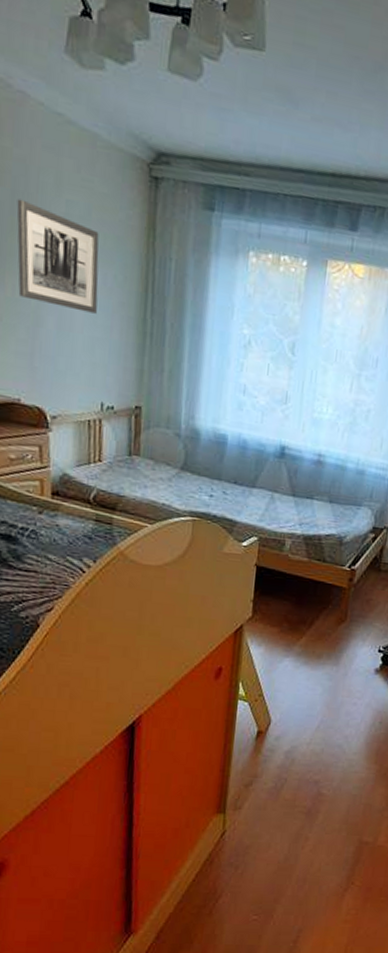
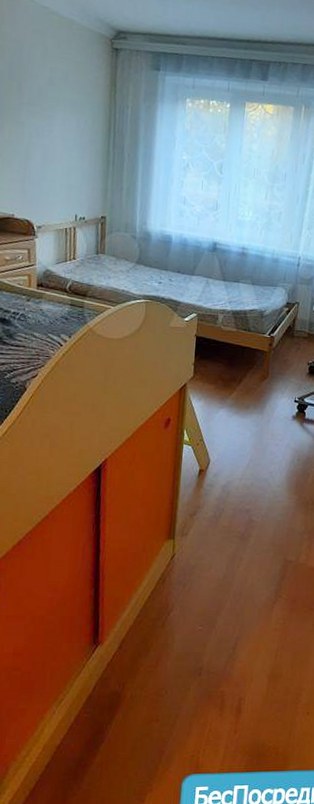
wall art: present [16,198,99,314] -> none [13,68,74,149]

